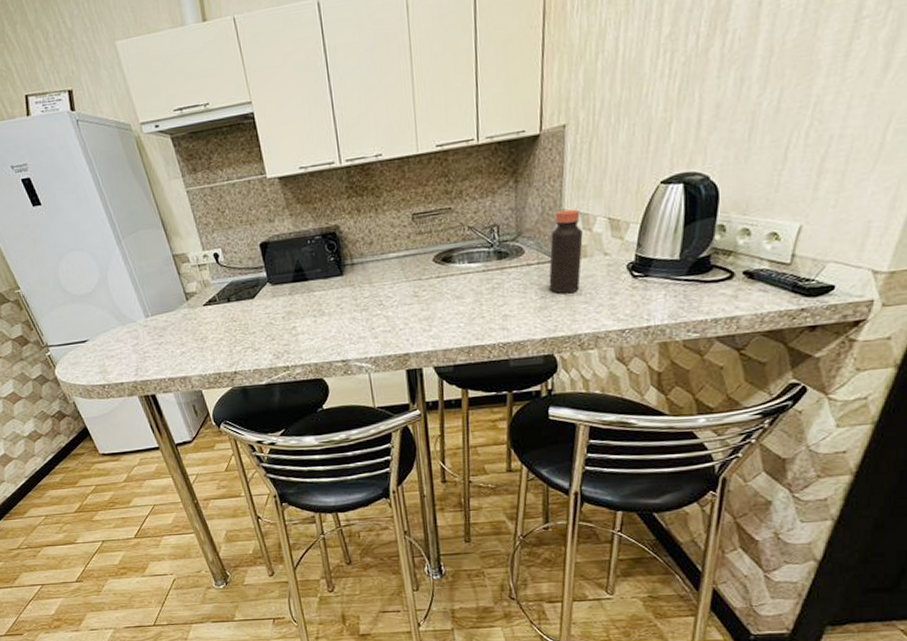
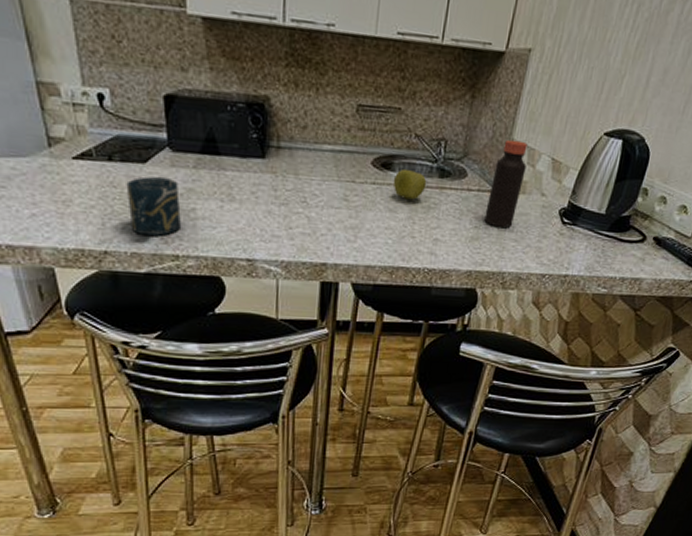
cup: none [242,306,287,355] -> present [126,176,181,237]
apple: none [455,258,487,285] -> present [393,168,427,200]

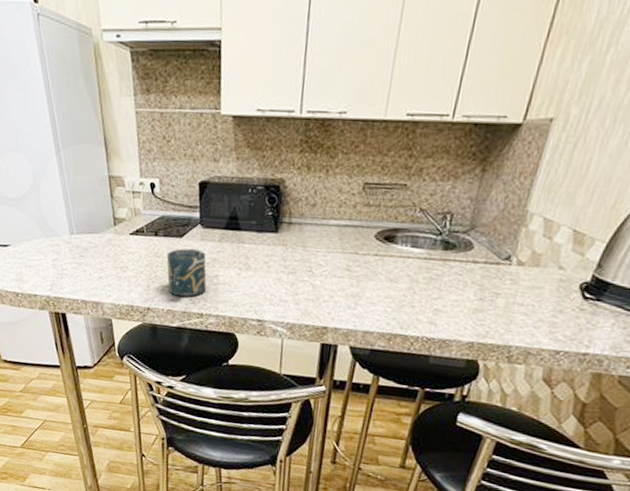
apple: present [393,168,427,200] -> none [395,241,430,271]
bottle: present [484,139,528,227] -> none [490,211,545,301]

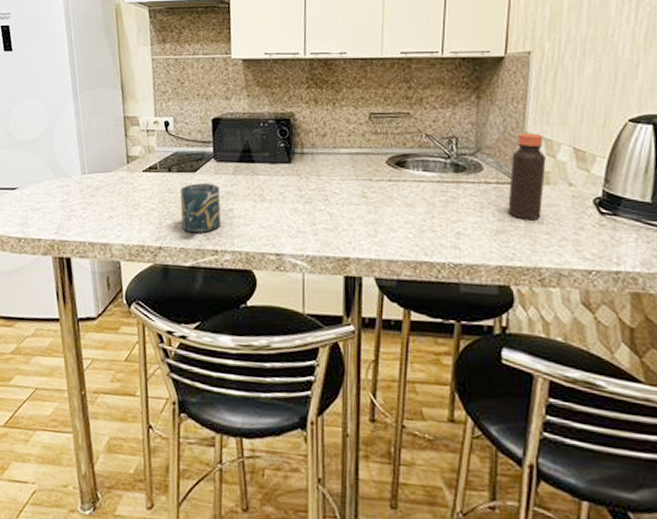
bottle: none [490,211,545,301] -> present [508,133,546,219]

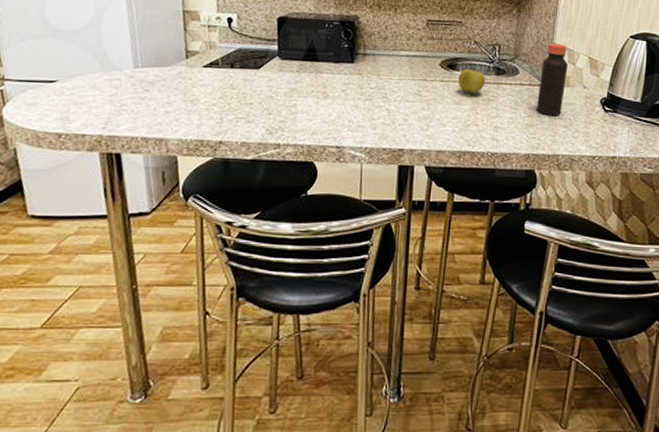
cup: present [180,183,221,234] -> none [242,79,284,129]
apple: none [408,165,442,195] -> present [457,68,486,94]

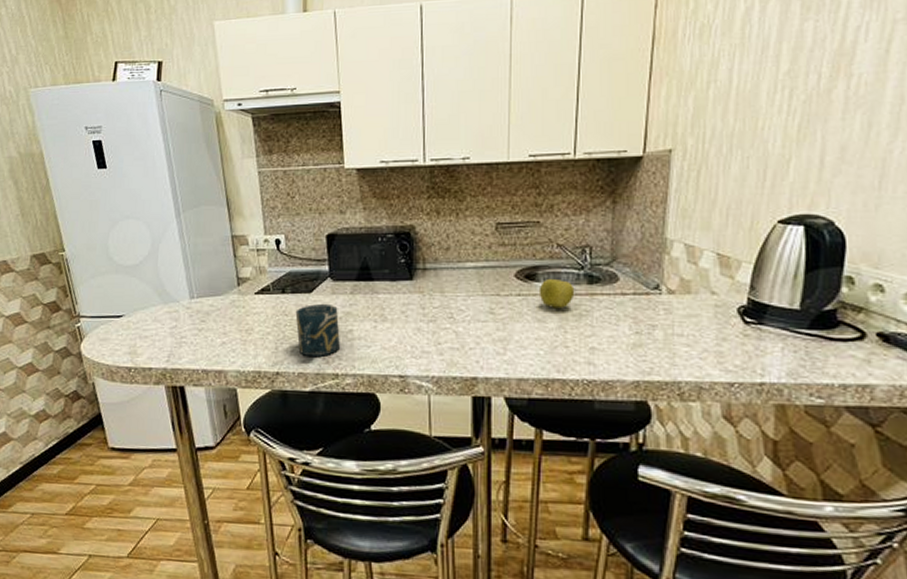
cup: none [242,79,284,129] -> present [295,304,340,358]
bottle: present [537,43,568,115] -> none [646,239,687,331]

